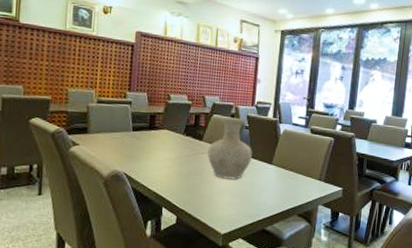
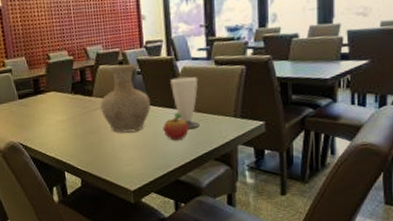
fruit: none [259,168,281,194] -> present [163,112,189,141]
cup: none [271,137,295,184] -> present [170,76,200,128]

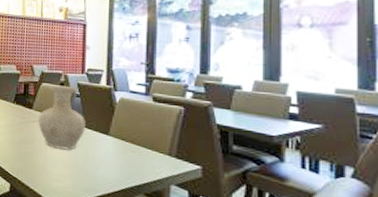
fruit: present [163,112,189,141] -> none [95,139,121,168]
cup: present [170,76,200,128] -> none [107,106,135,158]

